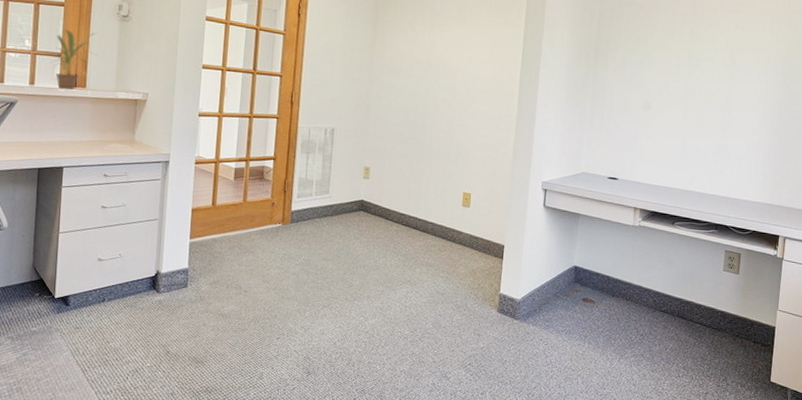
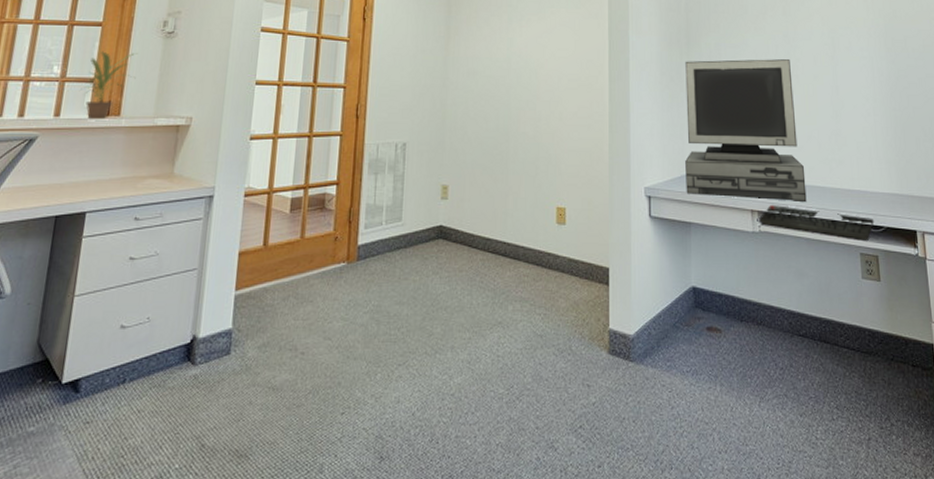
computer: none [578,73,690,204] -> present [685,59,807,201]
computer keyboard: none [640,204,743,239] -> present [759,204,875,239]

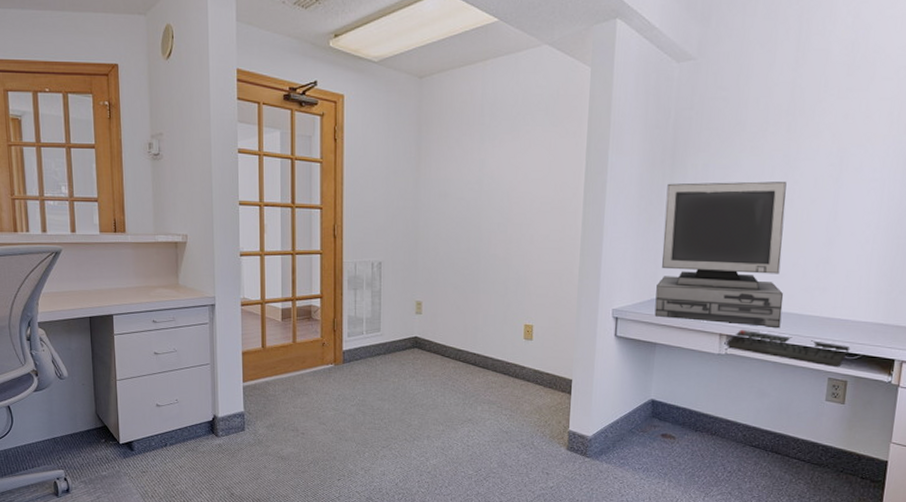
potted plant: present [80,51,138,120] -> none [86,172,133,236]

